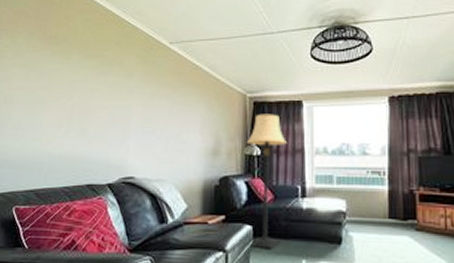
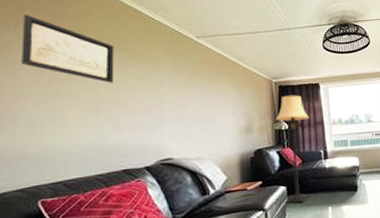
wall art: none [13,21,91,91] -> present [21,15,114,83]

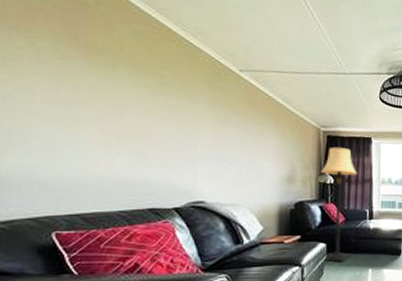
wall art: present [21,15,114,83] -> none [34,19,144,111]

